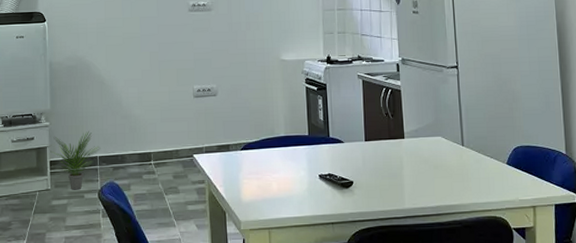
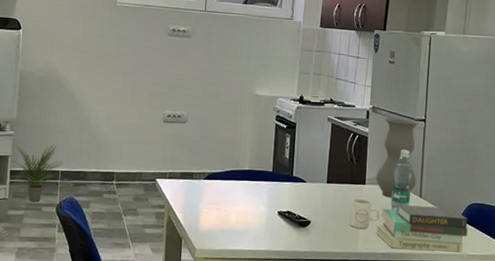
mug: none [392,153,423,184] -> present [349,198,380,229]
vase: none [414,67,457,150] -> present [376,117,420,198]
books: none [420,154,516,200] -> present [375,204,468,253]
bottle: none [432,99,452,162] -> present [390,150,413,211]

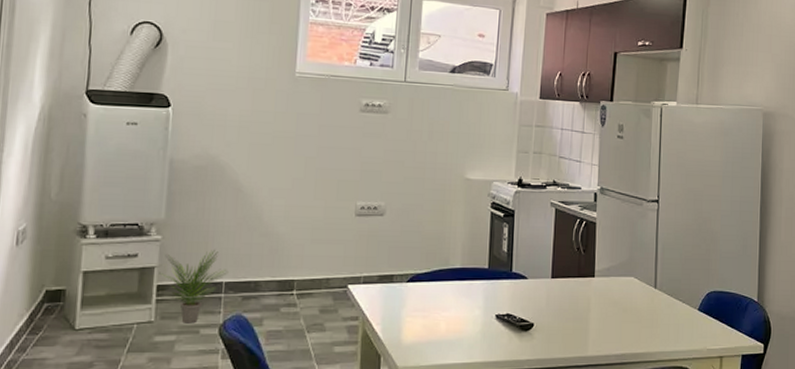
mug: present [349,198,380,229] -> none [577,293,612,328]
books: present [375,204,468,253] -> none [607,298,707,348]
vase: present [376,117,420,198] -> none [606,199,652,291]
bottle: present [390,150,413,211] -> none [623,235,647,305]

